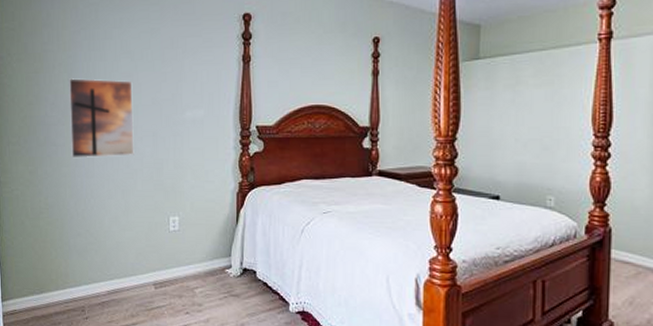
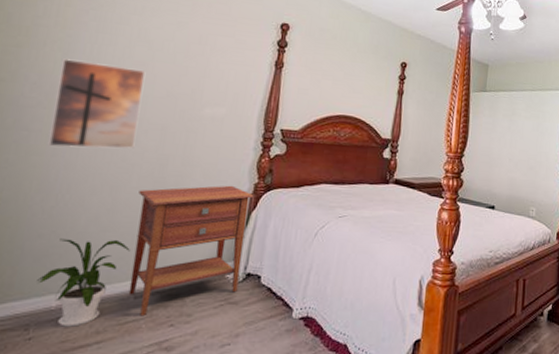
house plant: none [83,236,145,310] -> present [37,238,130,327]
nightstand: none [144,185,240,304] -> present [128,185,254,317]

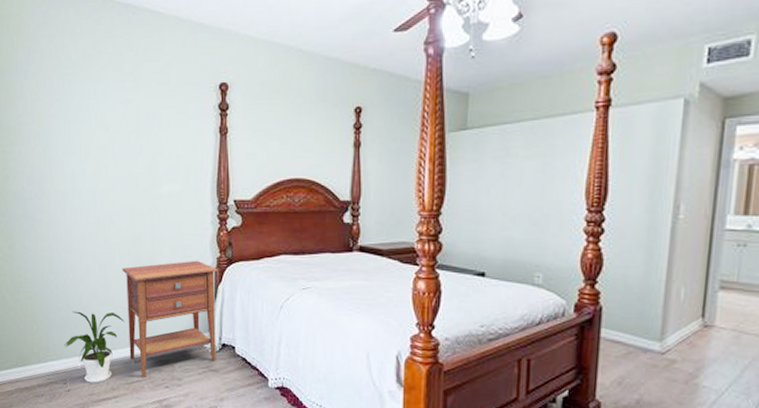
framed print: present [48,58,146,149] -> none [44,151,112,233]

